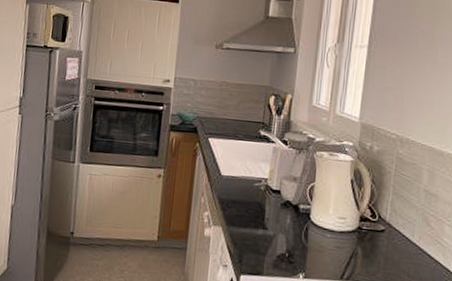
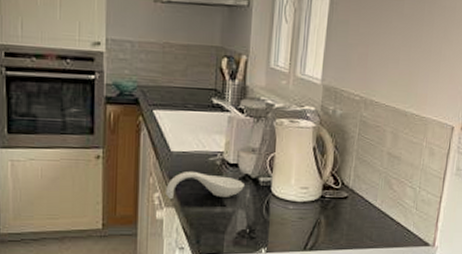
spoon rest: none [213,194,285,221] -> present [165,172,244,200]

